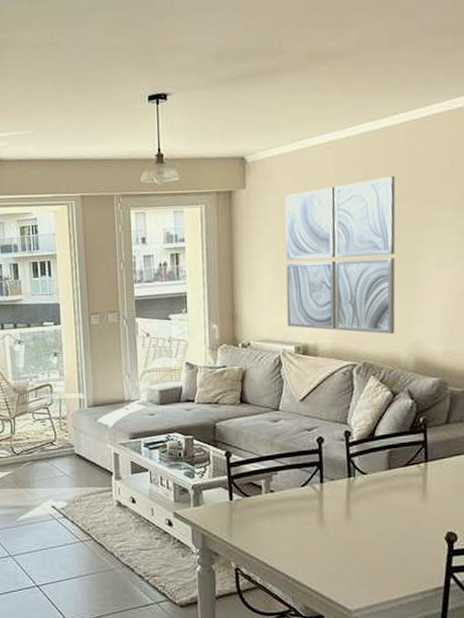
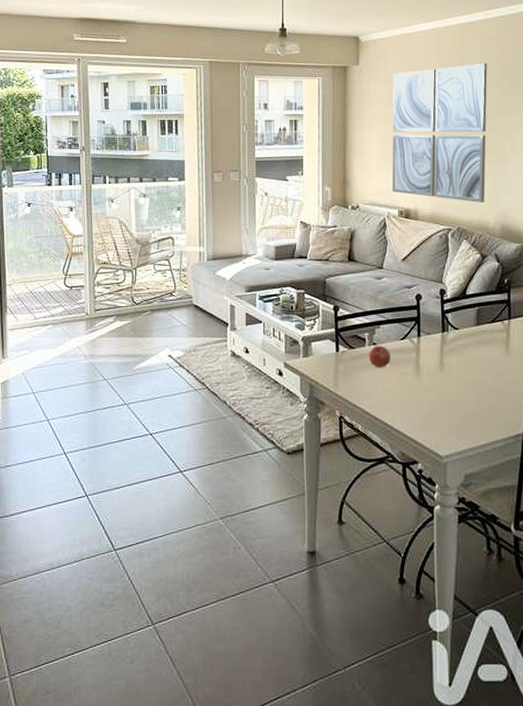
apple: none [265,493,290,517] -> present [368,346,390,368]

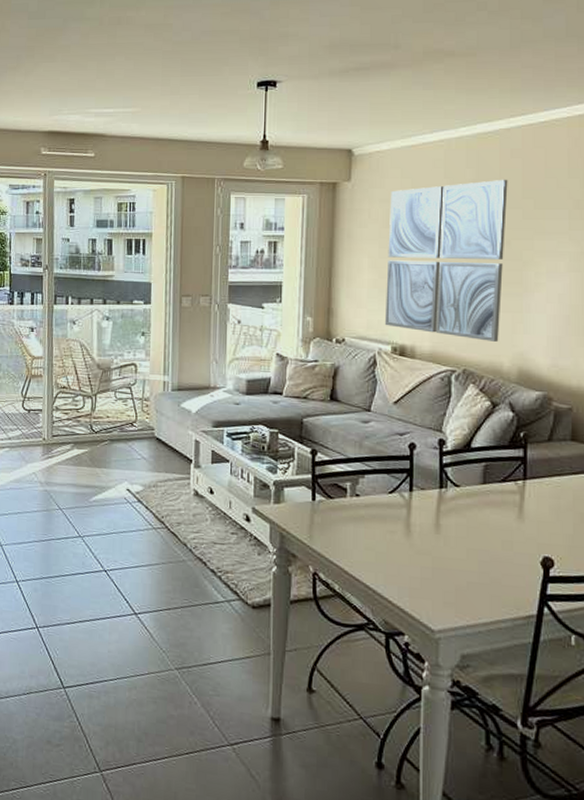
apple: present [368,346,390,368] -> none [349,497,376,523]

